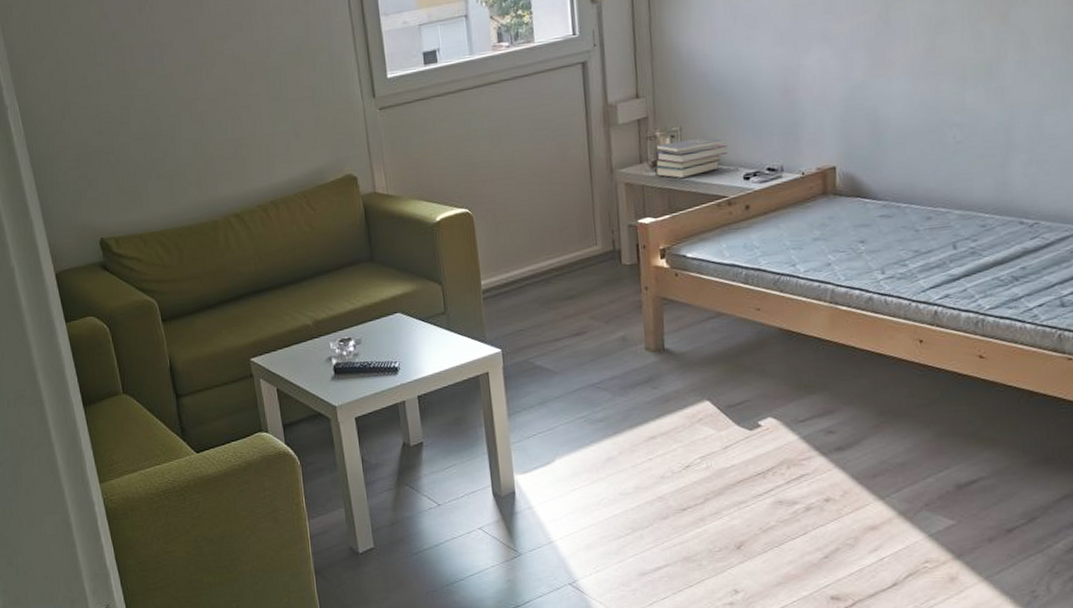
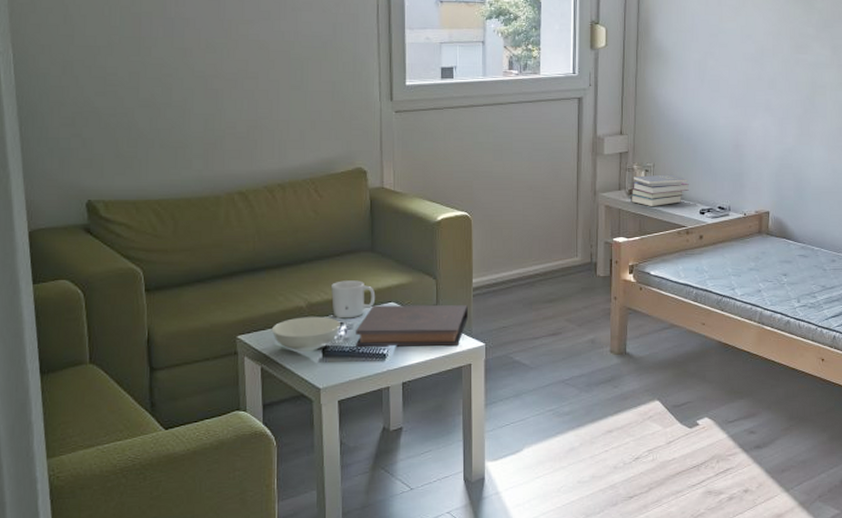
bowl: none [281,333,349,371] -> present [271,316,340,352]
mug: none [334,293,381,334] -> present [330,280,376,319]
book: none [364,309,481,361] -> present [356,304,469,347]

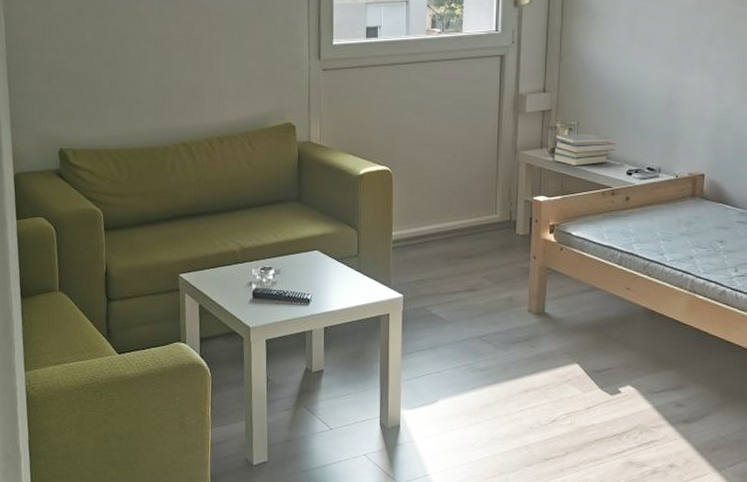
bowl: present [271,316,340,352] -> none [208,260,269,292]
mug: present [330,280,376,319] -> none [261,228,302,264]
book: present [356,304,469,347] -> none [282,253,388,295]

